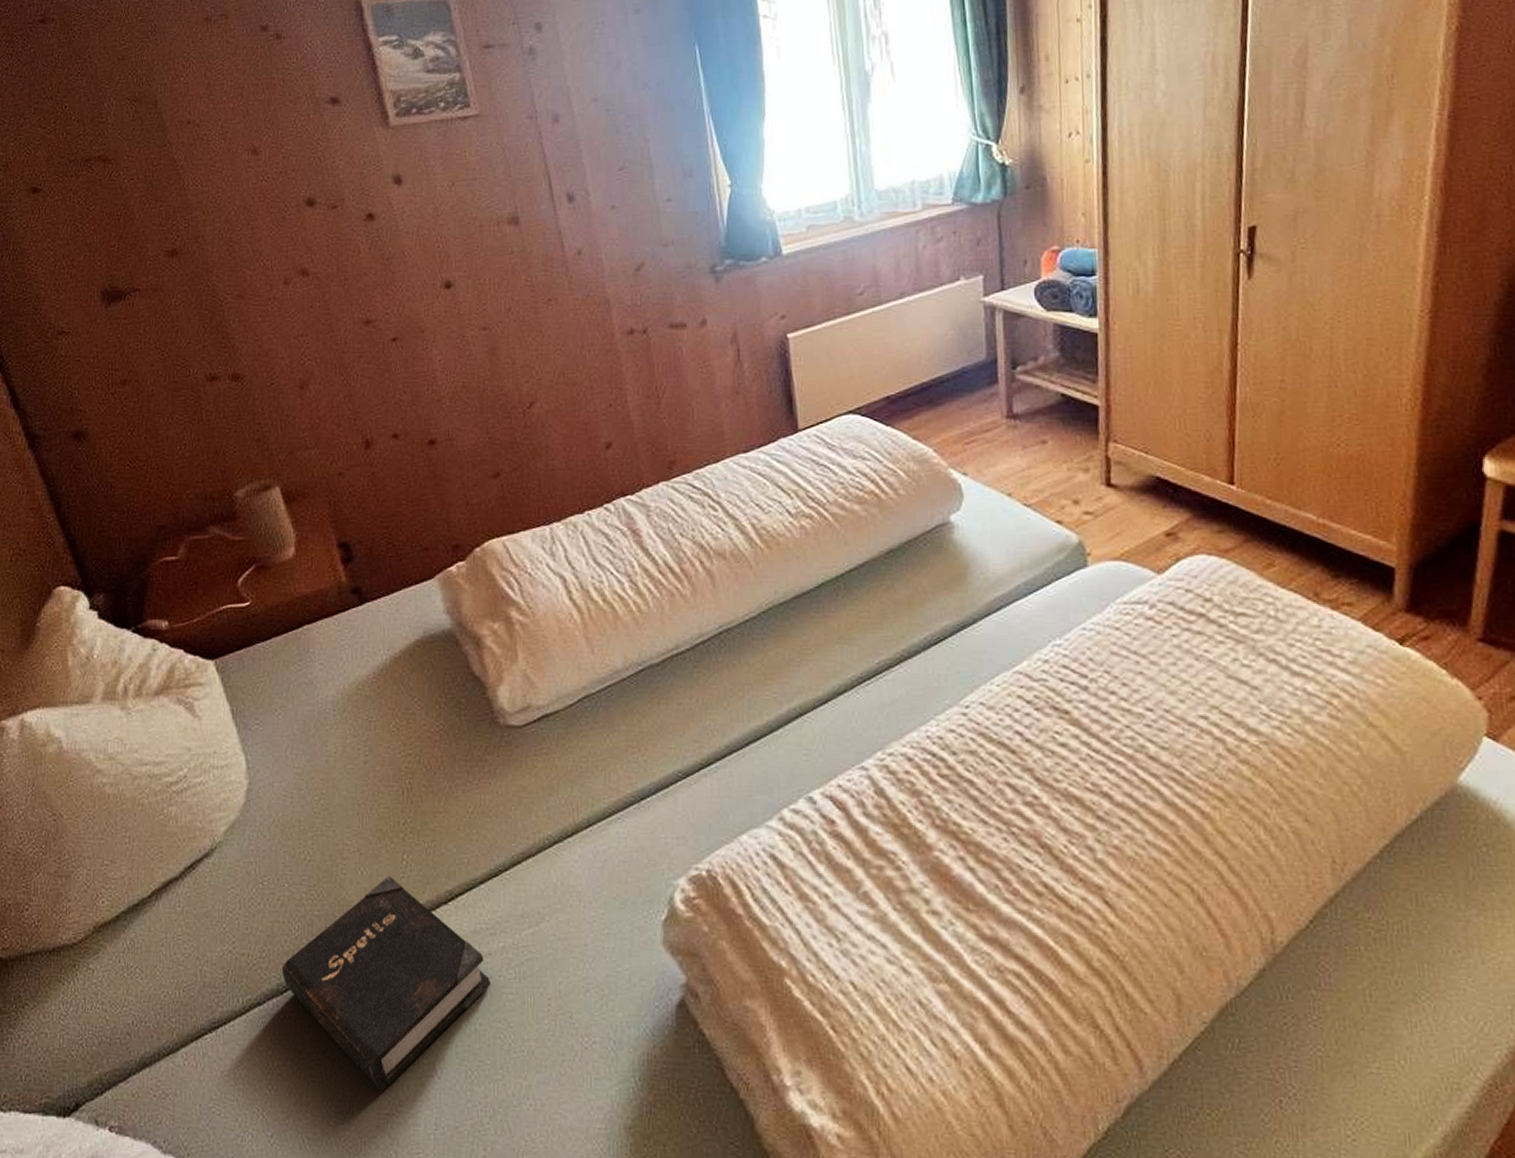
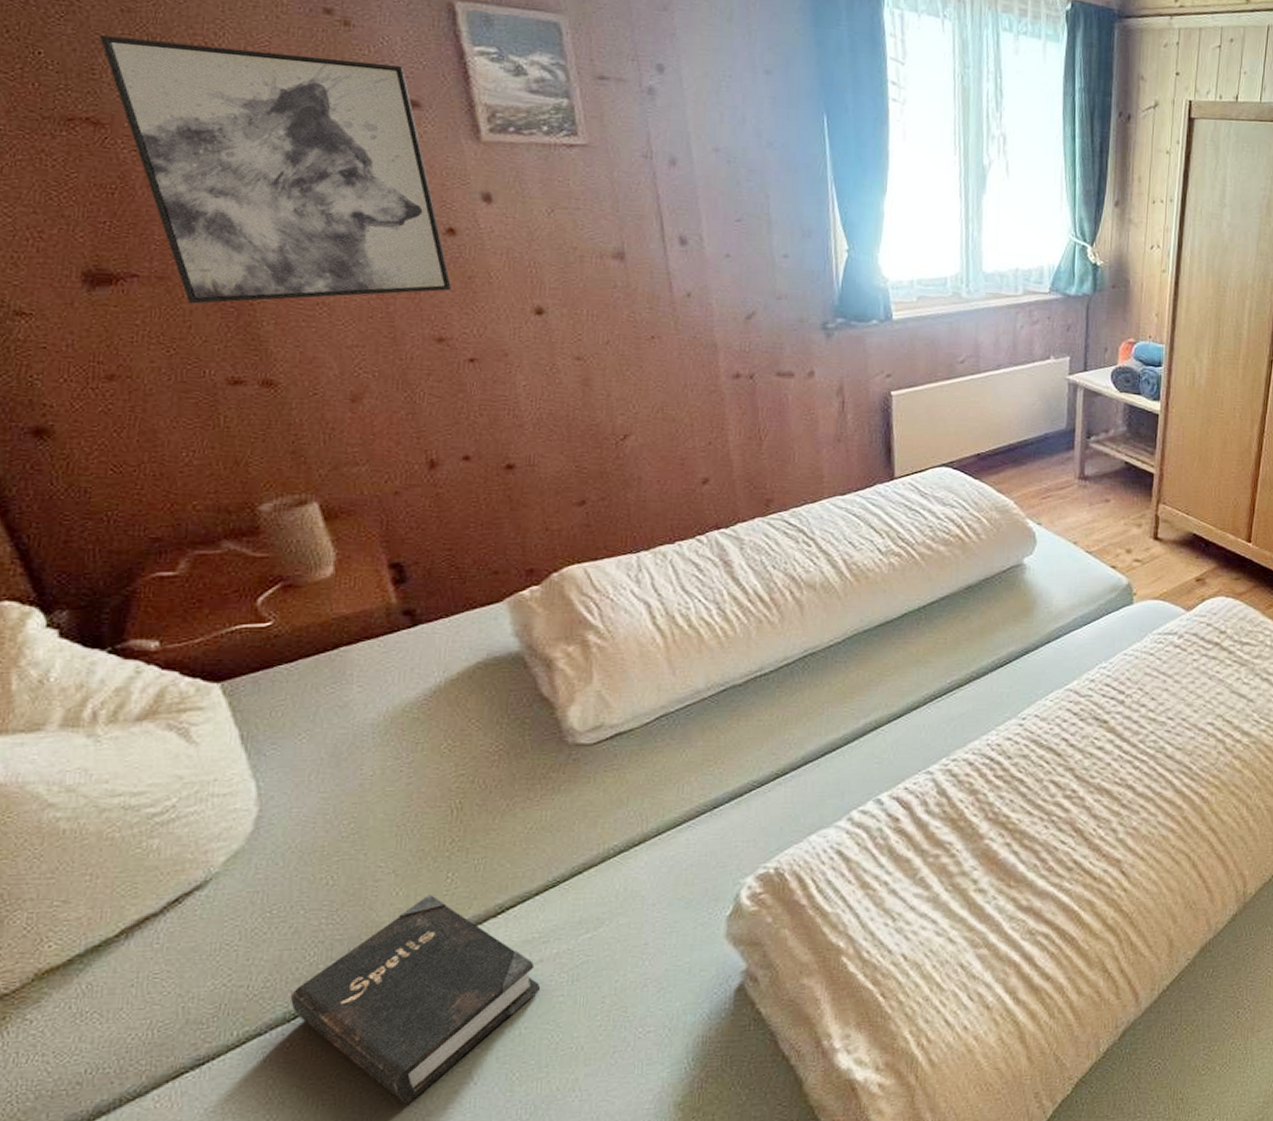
wall art: none [104,68,374,310] -> present [99,35,452,304]

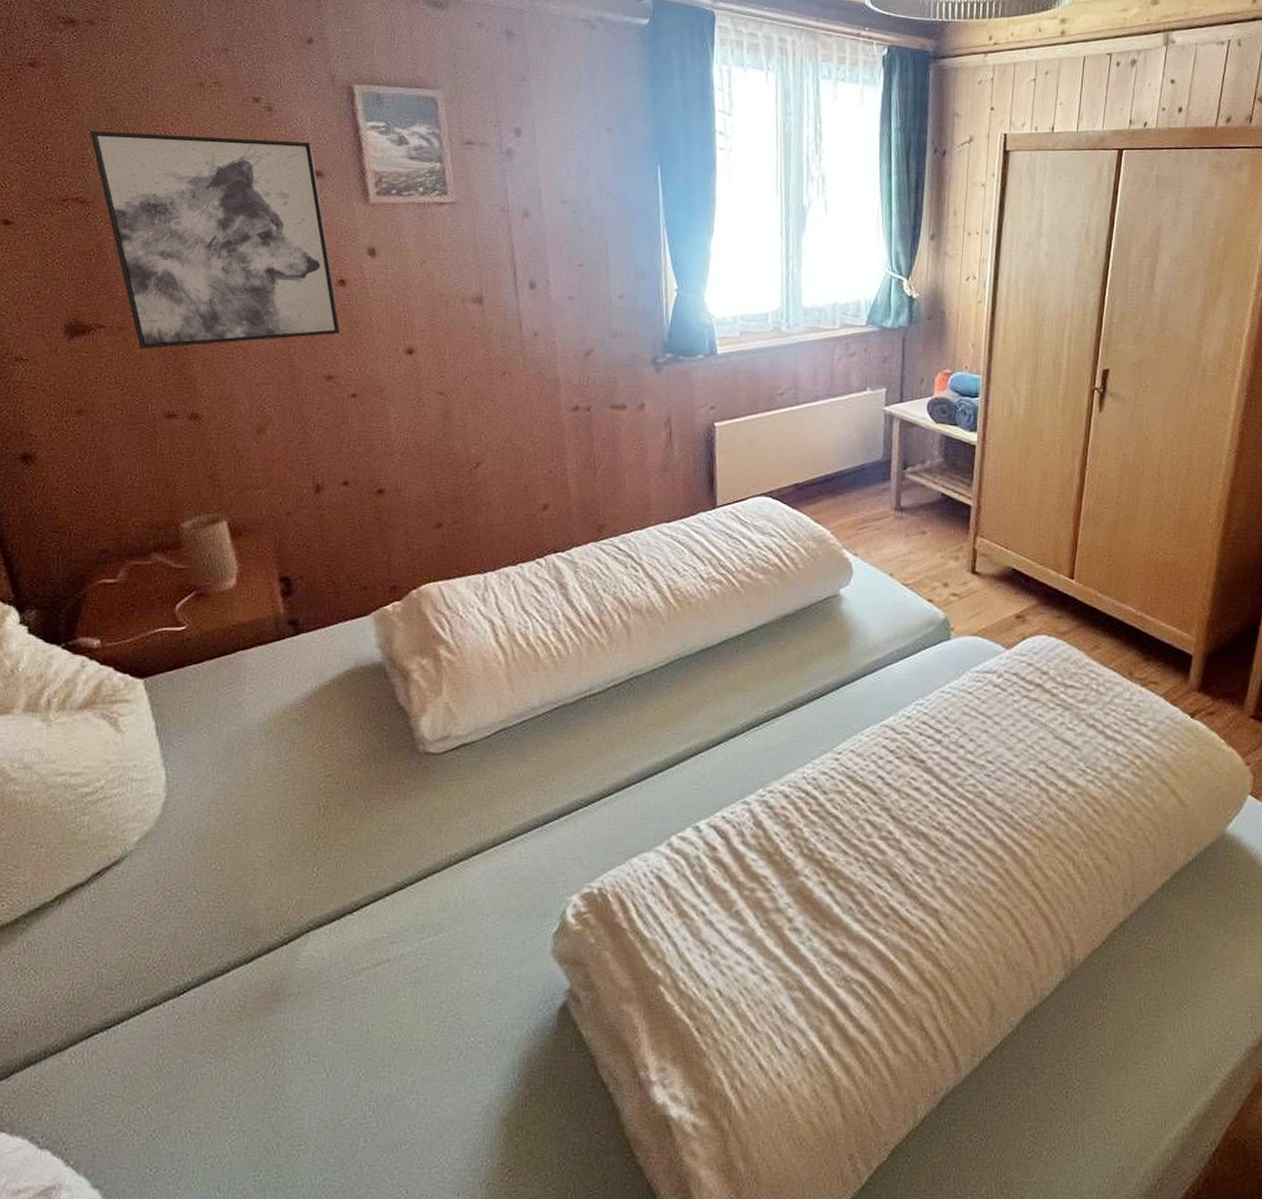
hardback book: present [289,895,541,1104] -> none [180,887,387,1087]

